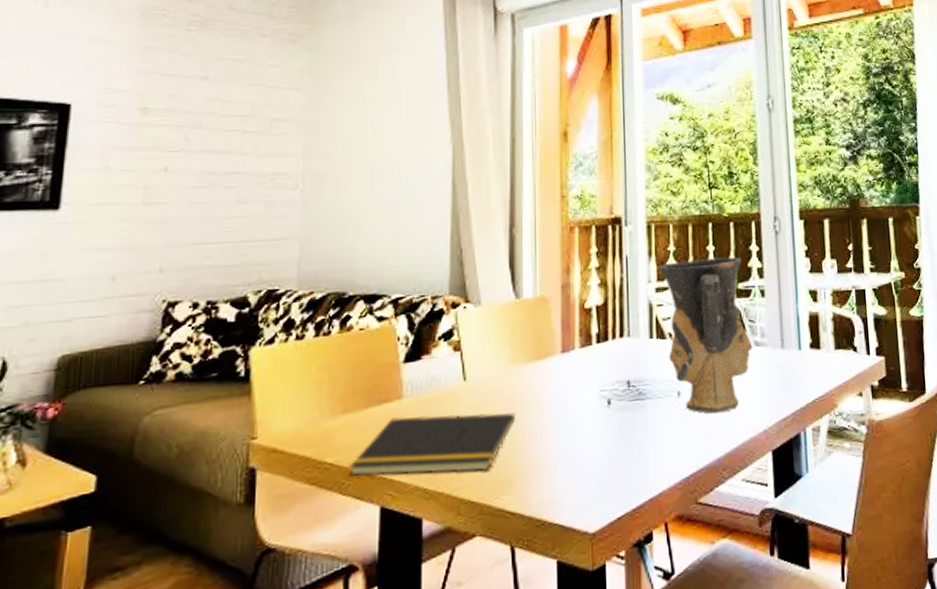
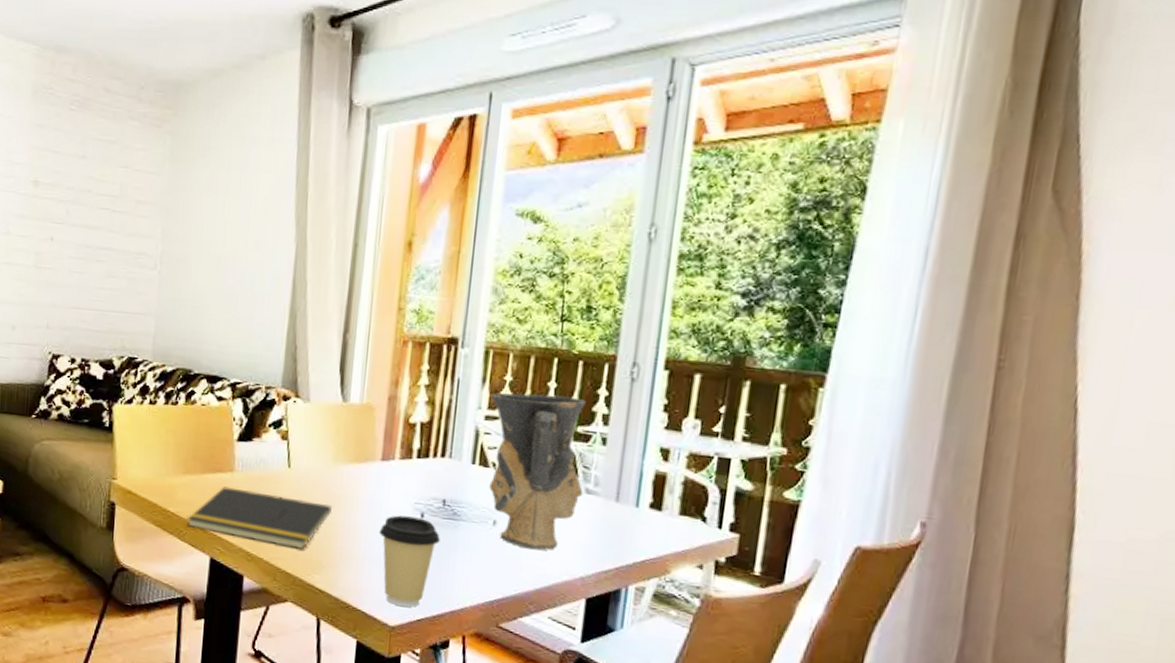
coffee cup: none [567,405,630,508] -> present [378,515,440,607]

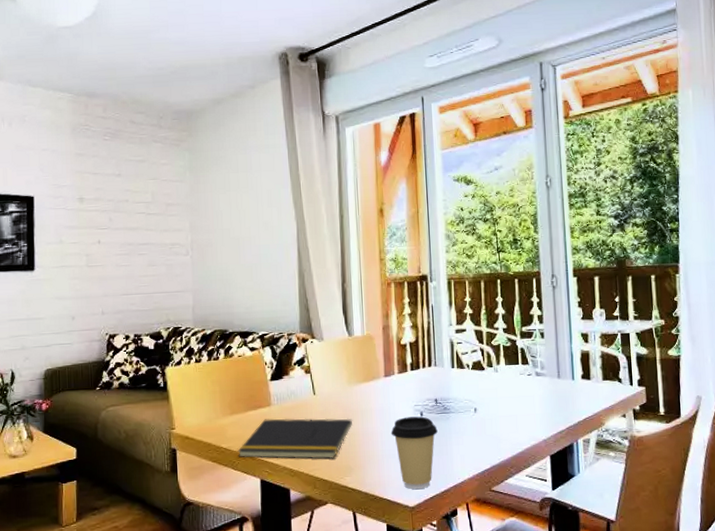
vase: present [489,392,586,550] -> none [457,306,535,426]

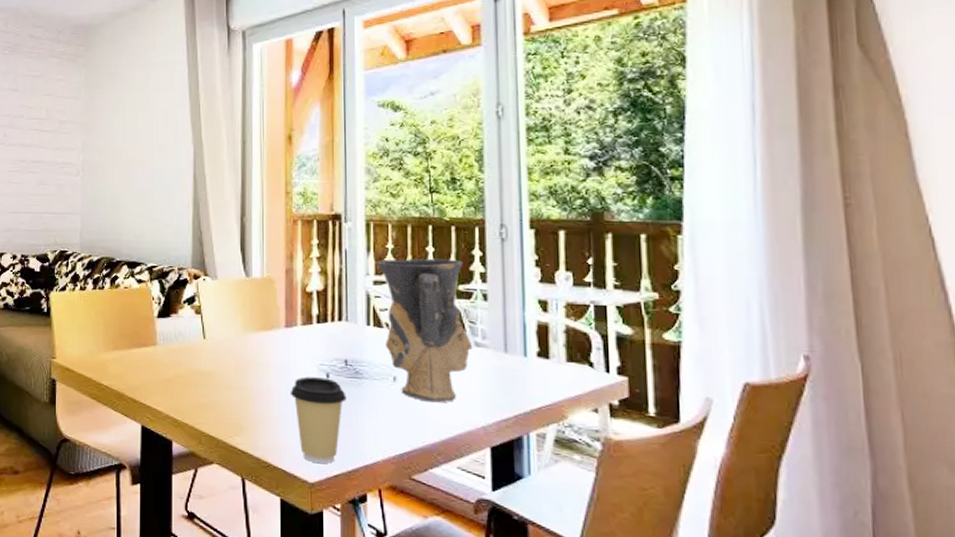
notepad: present [237,418,353,460] -> none [118,359,247,414]
vase: none [457,306,535,426] -> present [376,258,473,403]

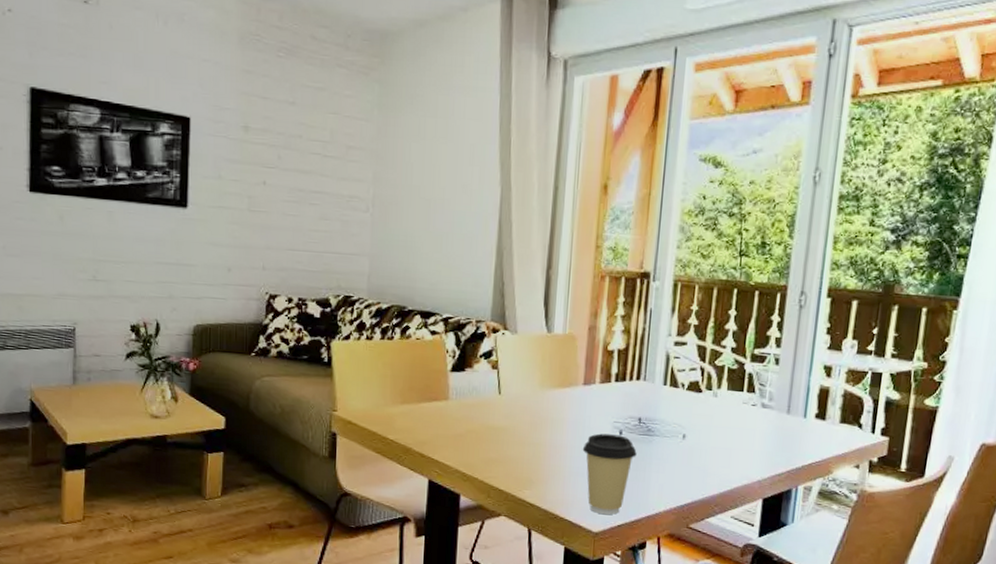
vase: present [376,258,473,403] -> none [679,321,761,459]

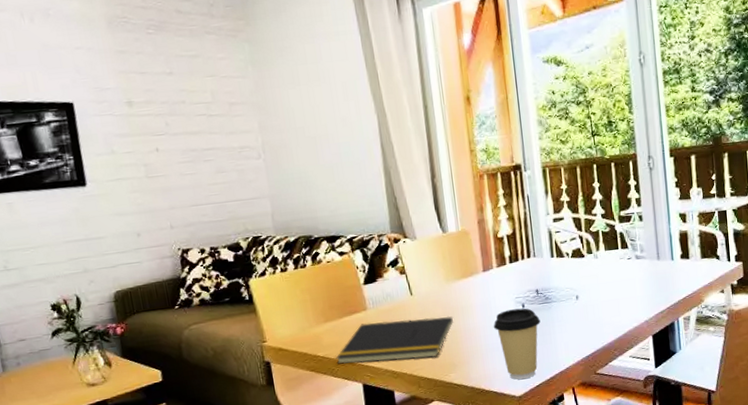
notepad: none [405,414,541,469] -> present [336,316,454,365]

